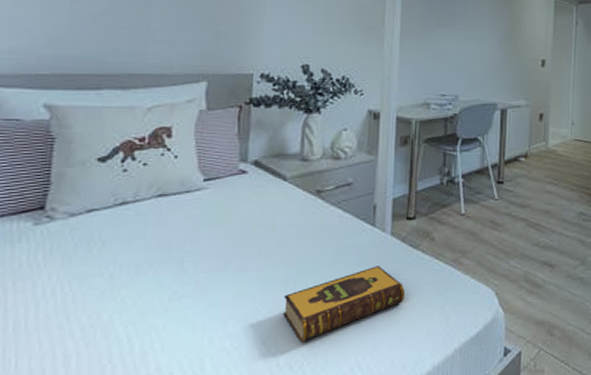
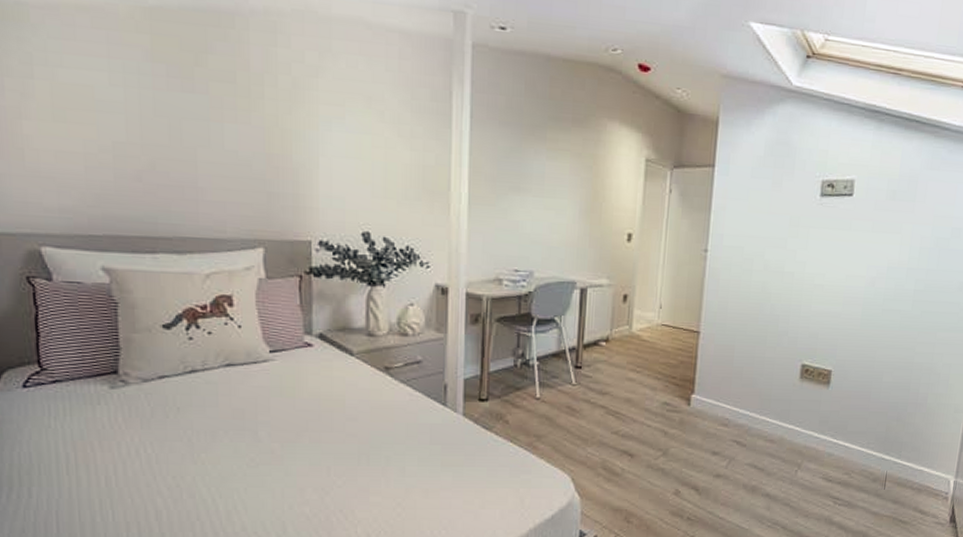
hardback book: present [282,266,406,343] -> none [358,445,479,514]

